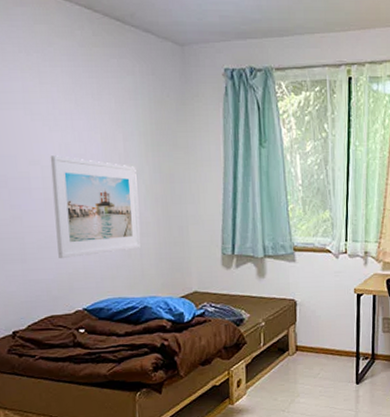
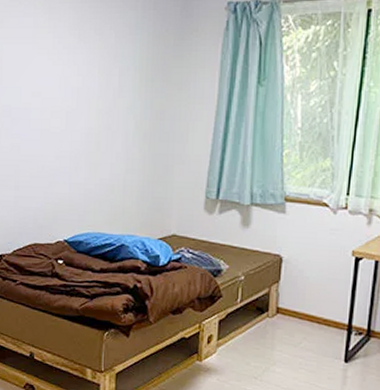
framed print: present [50,155,140,259] -> none [47,88,128,189]

